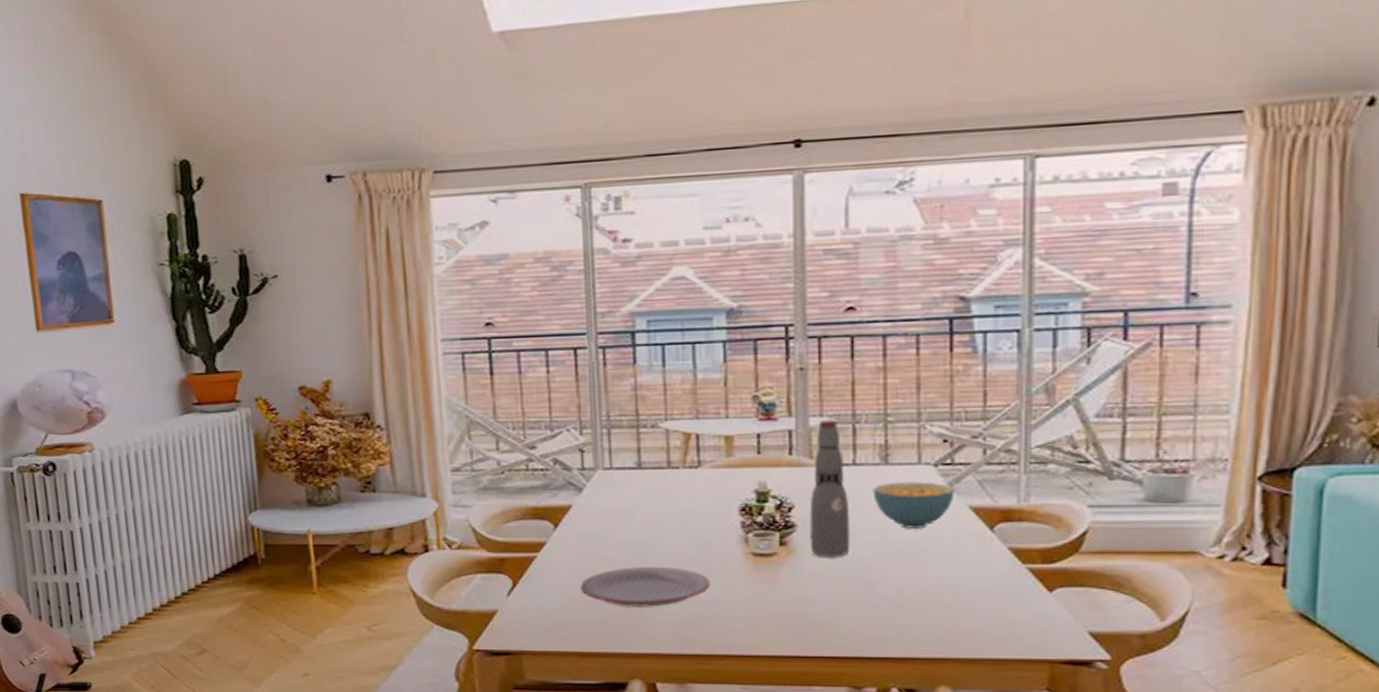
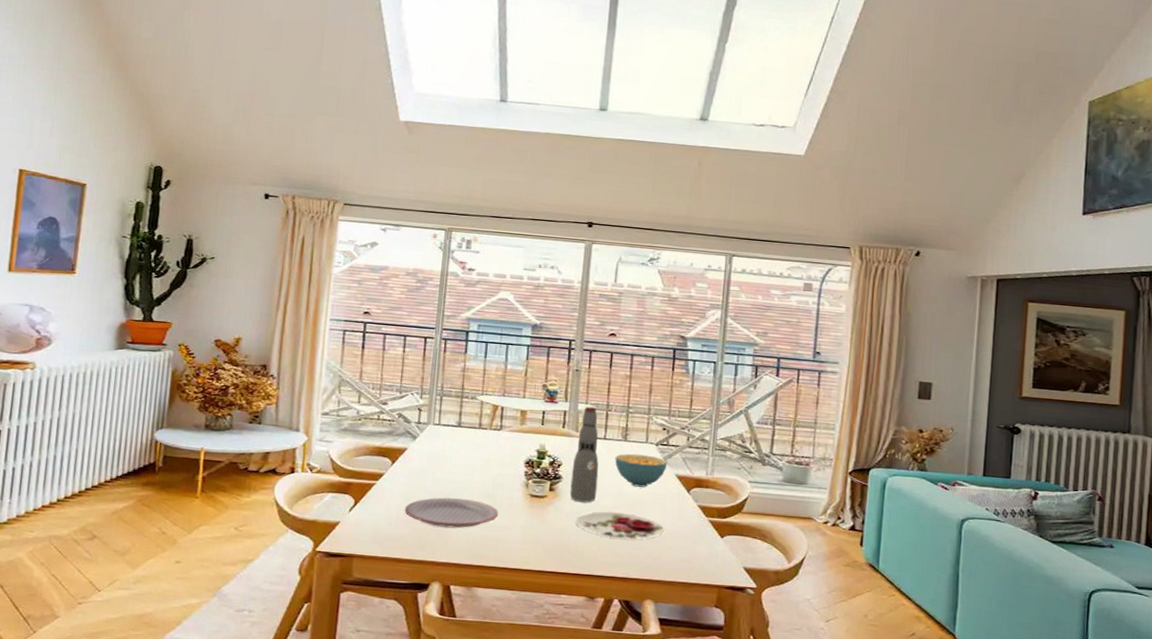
plate: none [823,568,958,605] -> present [576,511,664,540]

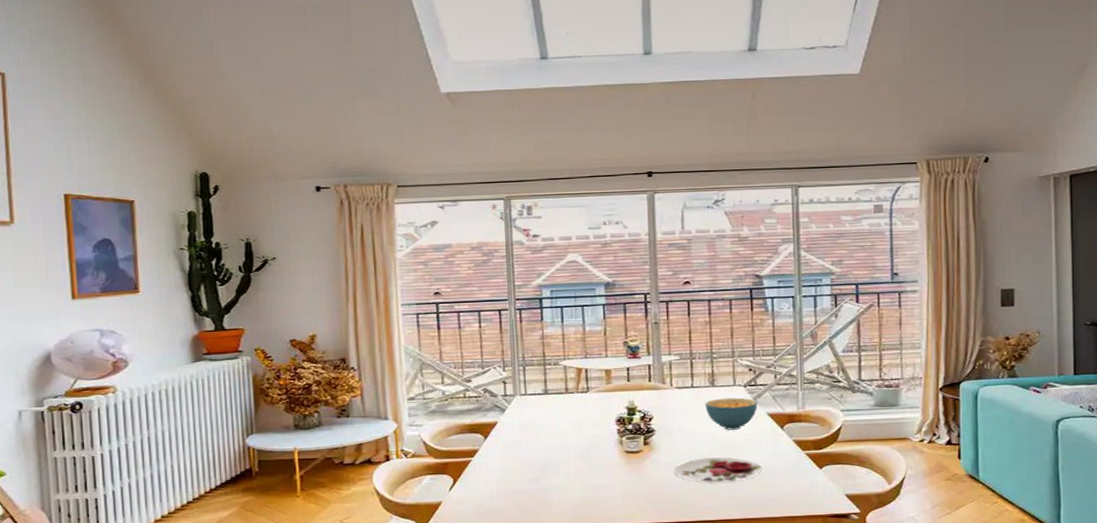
plate: present [404,497,498,528] -> none [503,464,597,494]
bottle: present [570,406,599,502] -> none [663,357,691,452]

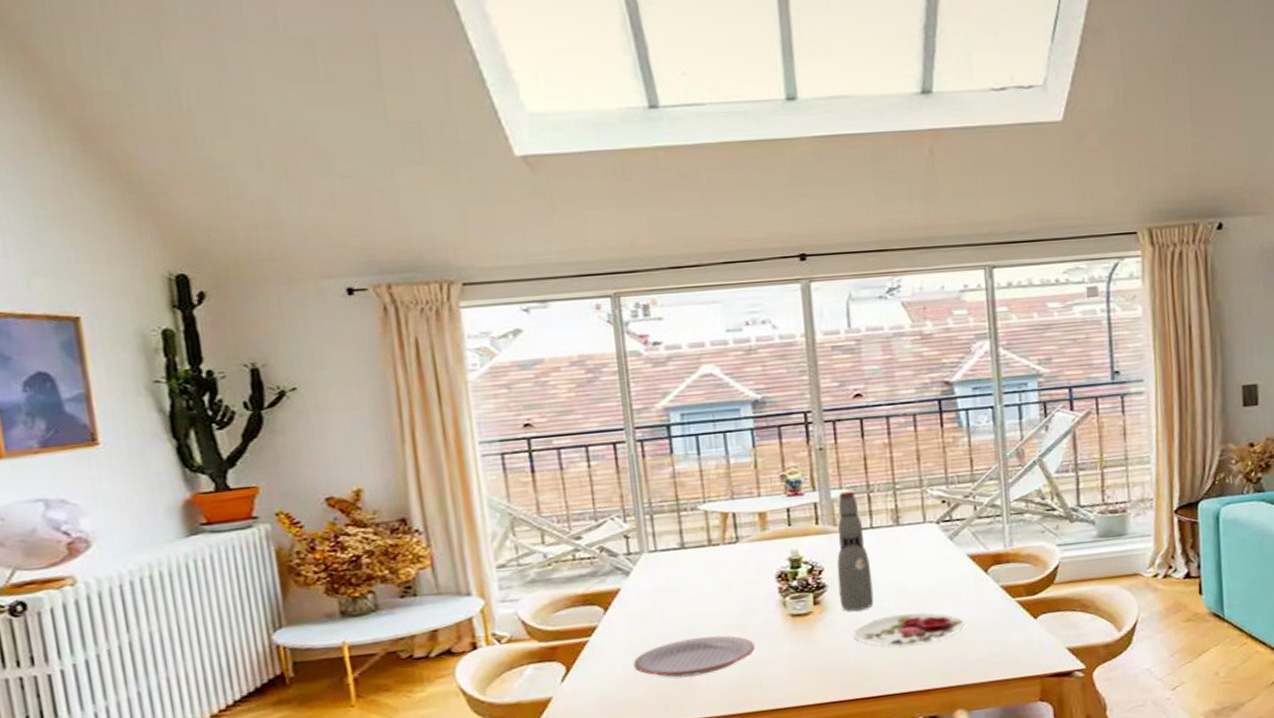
plate: none [503,464,597,494] -> present [633,635,755,678]
bottle: none [663,357,691,452] -> present [837,490,874,611]
cereal bowl: present [705,397,758,430] -> none [888,537,955,579]

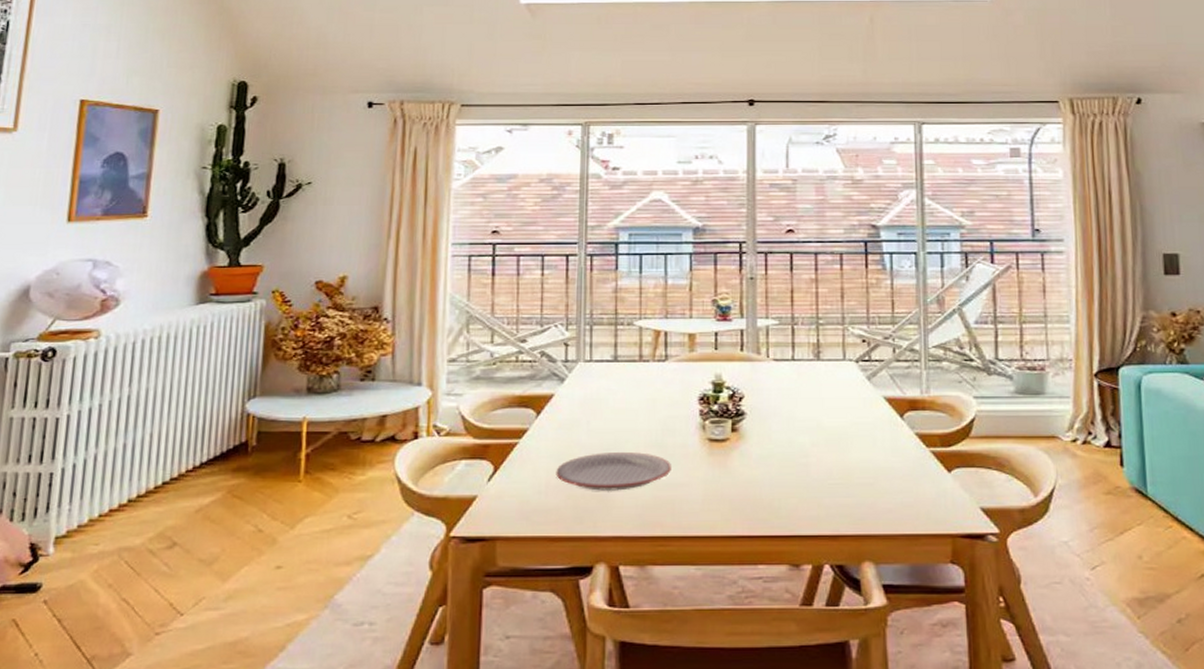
bottle: present [837,490,874,611] -> none [757,321,790,442]
plate: present [854,612,964,646] -> none [767,451,877,485]

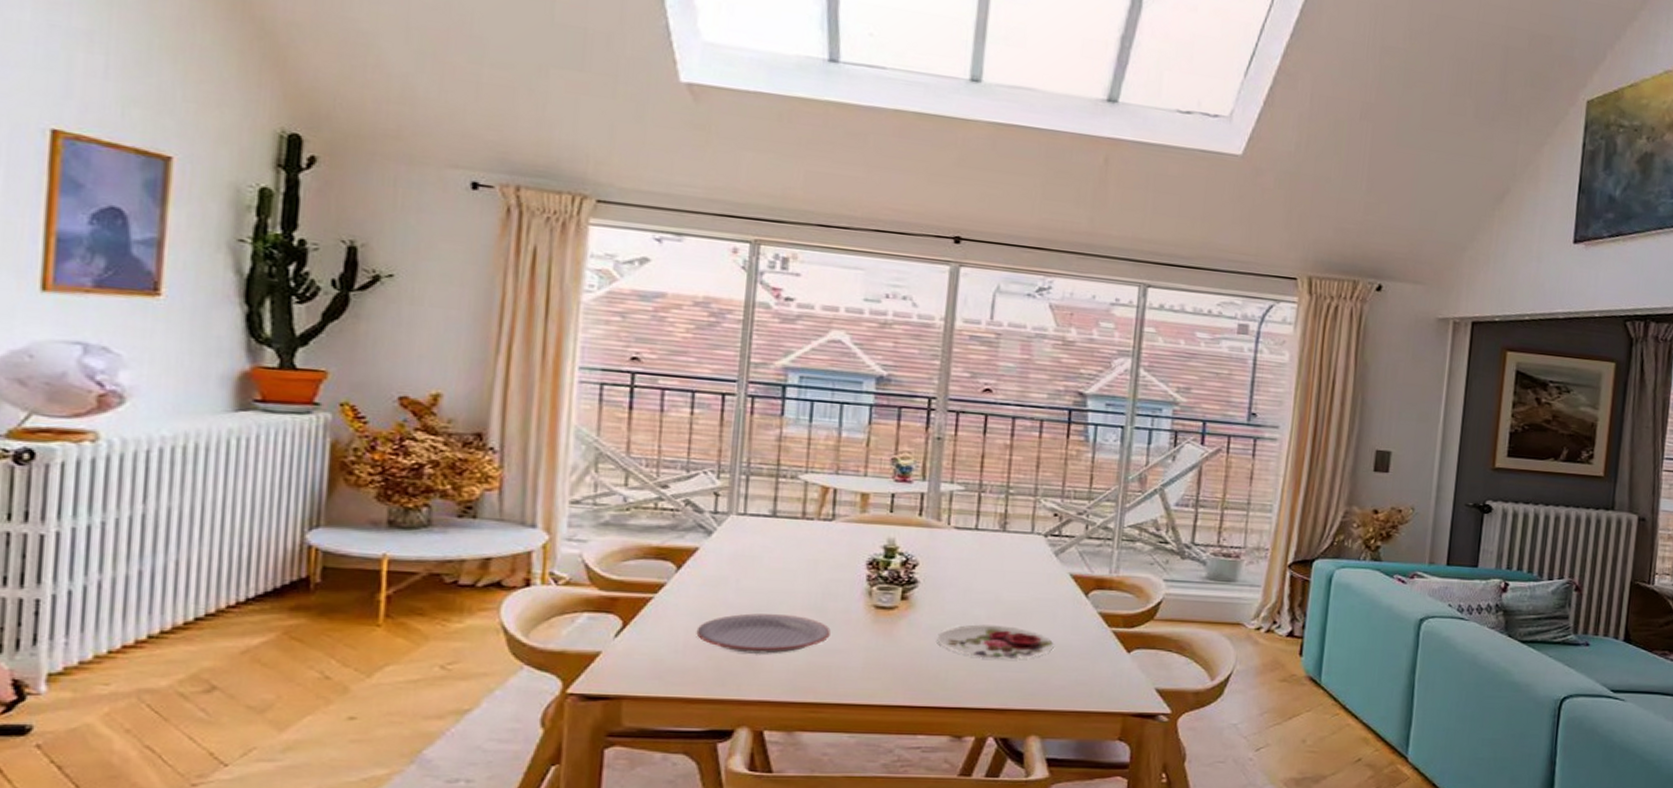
plate: none [767,451,877,485] -> present [937,624,1054,660]

